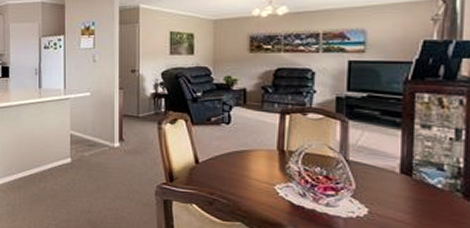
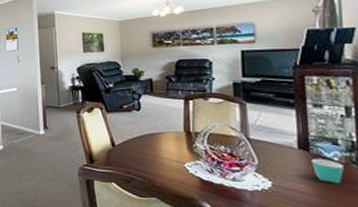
mug: none [412,184,447,213] -> present [310,158,344,184]

